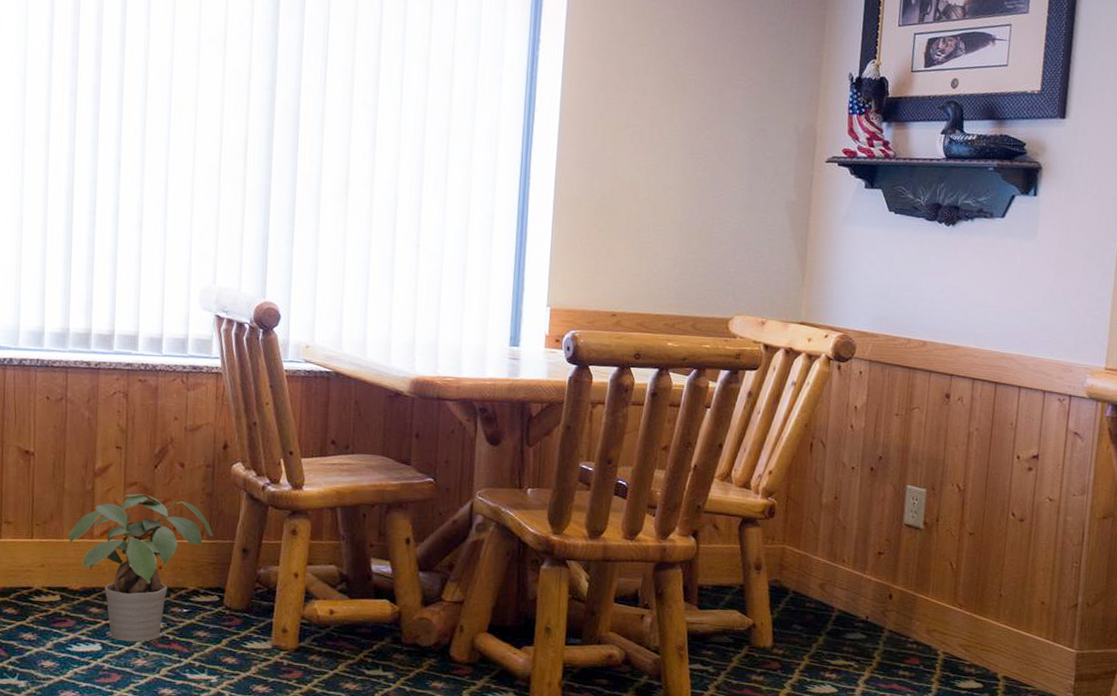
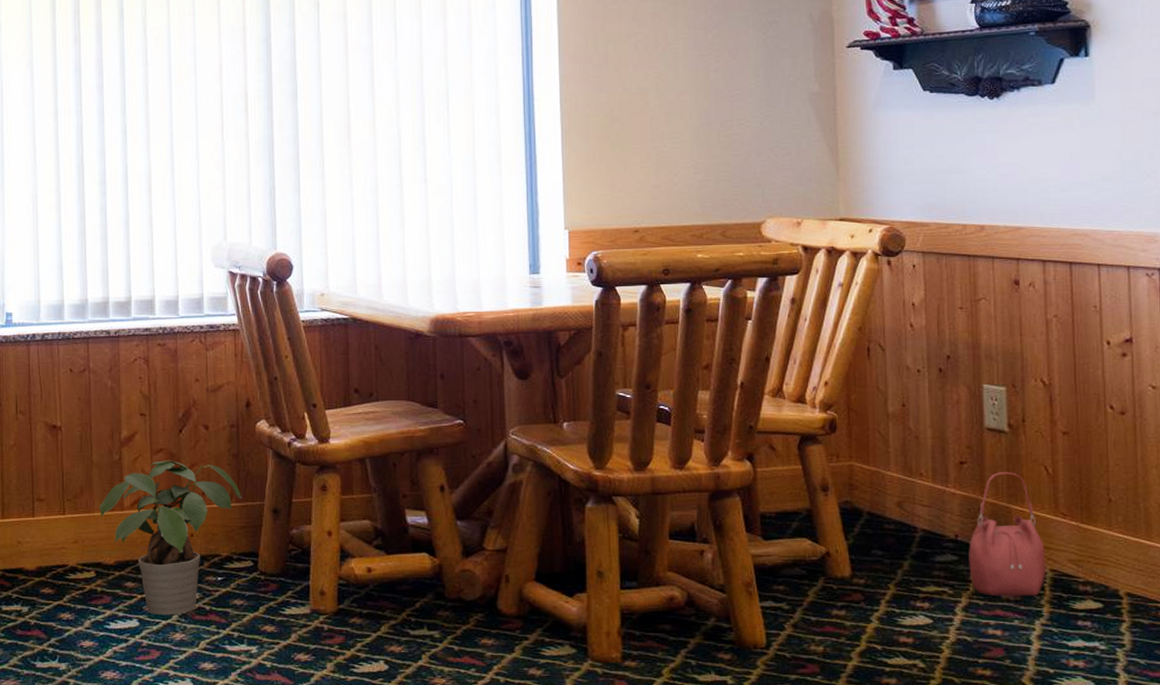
handbag: none [874,564,941,675] -> present [969,472,1045,597]

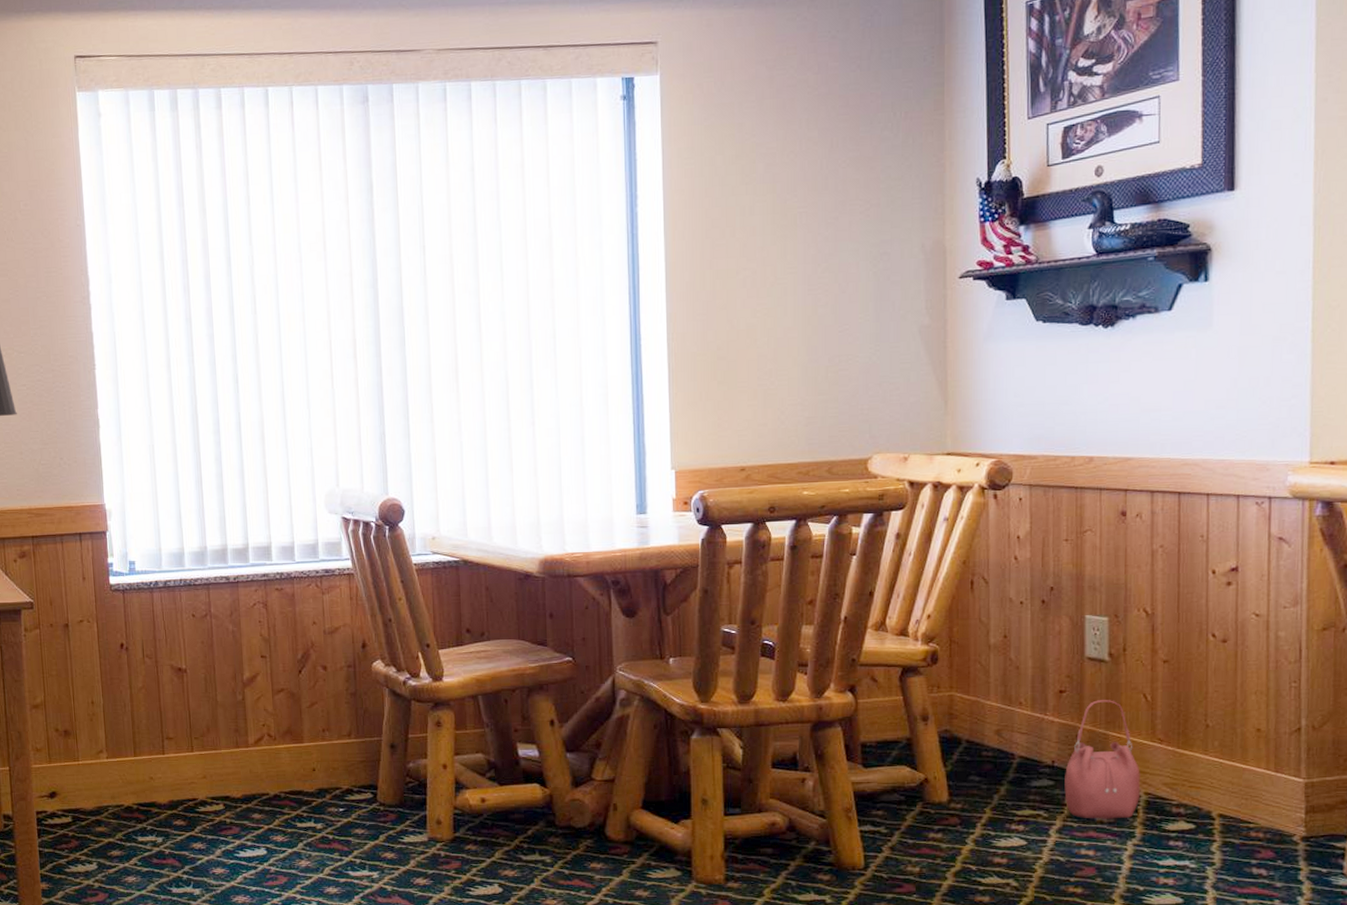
potted plant: present [100,460,243,616] -> none [225,699,361,844]

